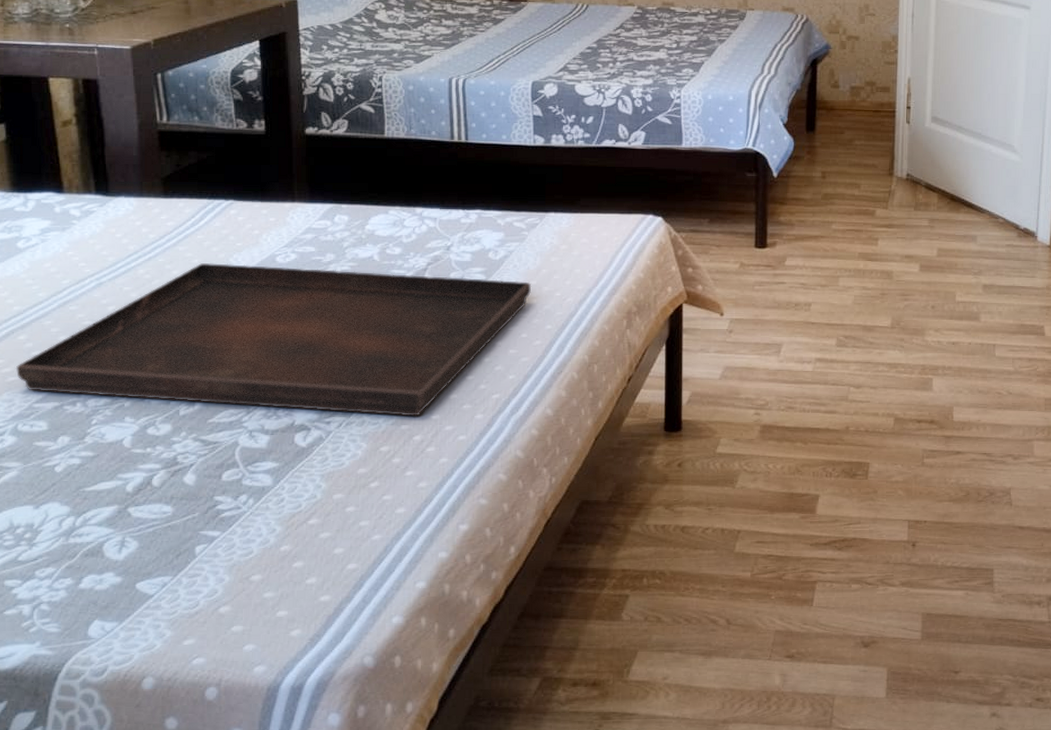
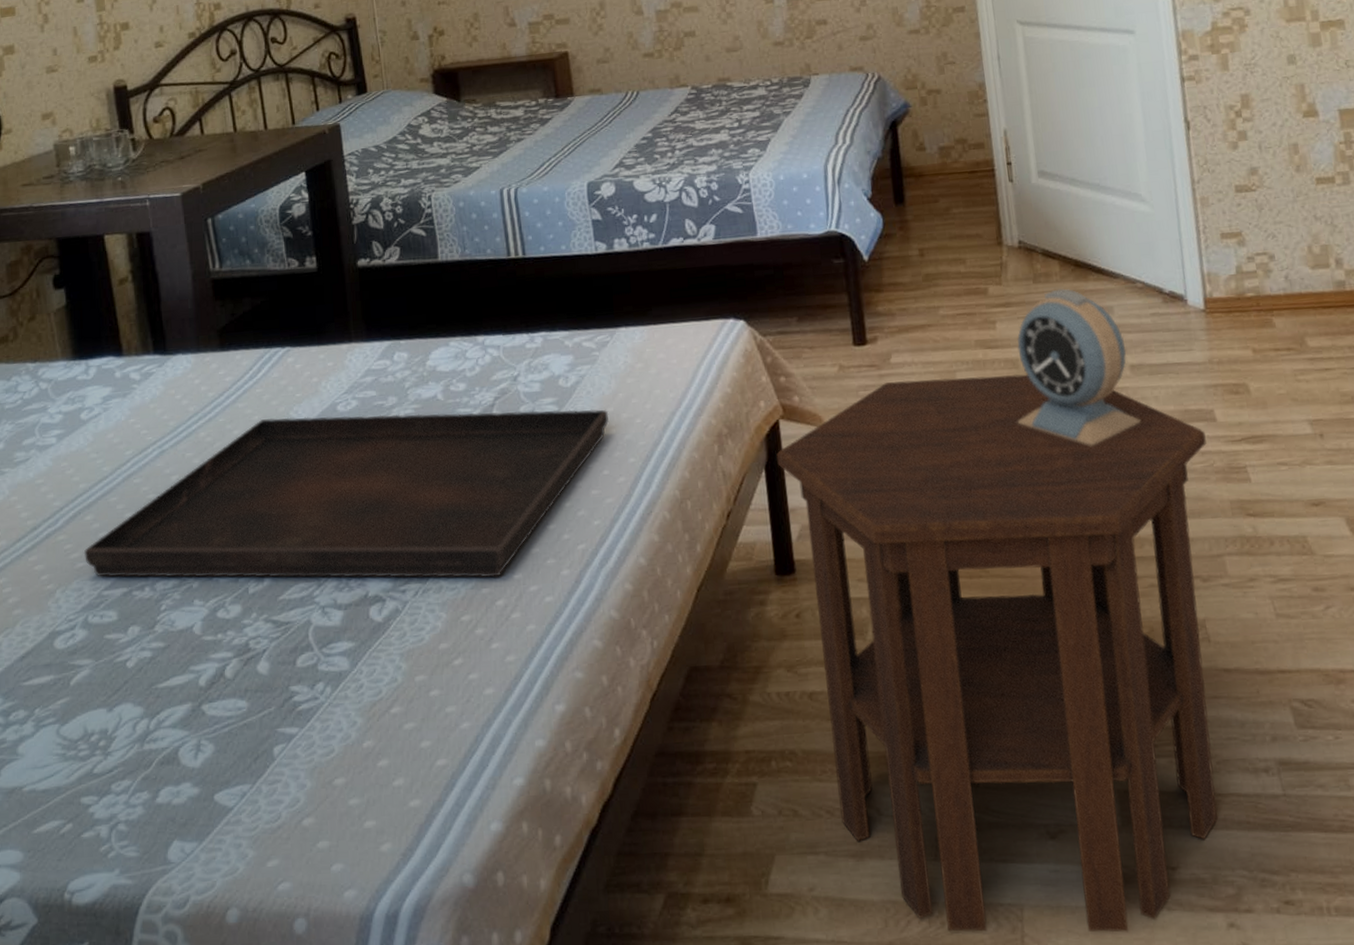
side table: none [677,281,1034,718] -> present [776,374,1219,933]
alarm clock: none [884,217,985,347] -> present [1017,288,1141,446]

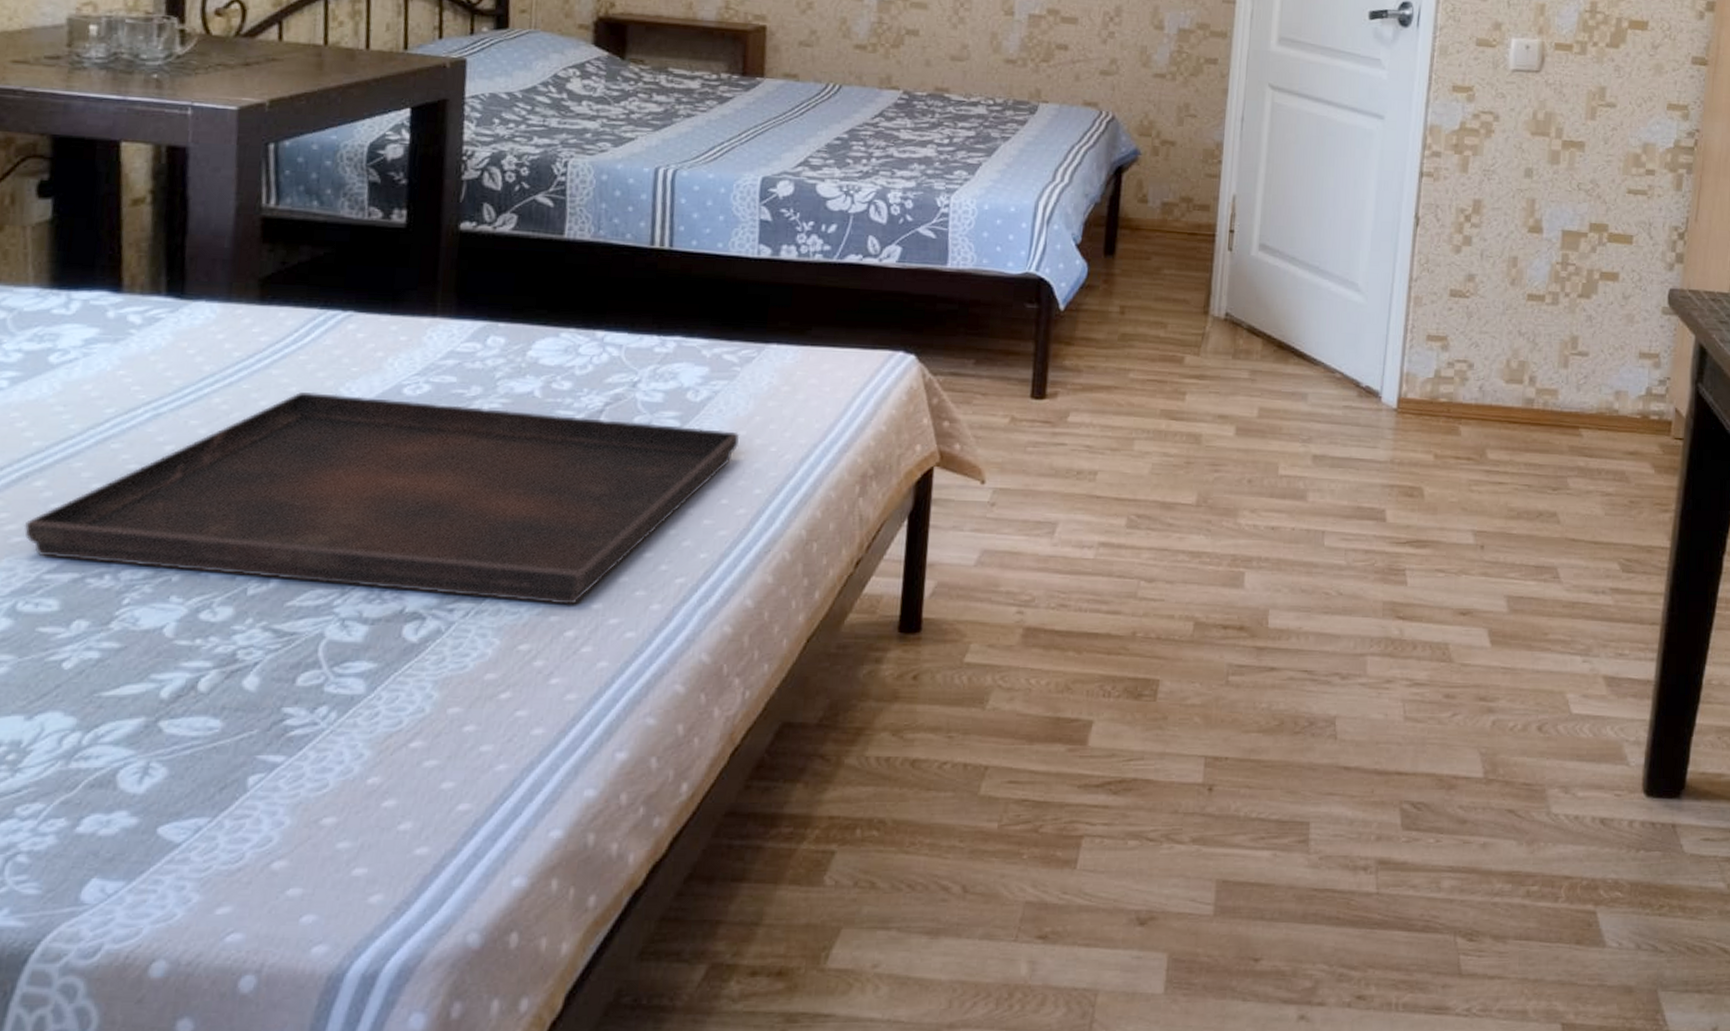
side table: present [776,374,1219,933] -> none [922,442,1373,1021]
alarm clock: present [1017,288,1141,446] -> none [1188,368,1312,532]

